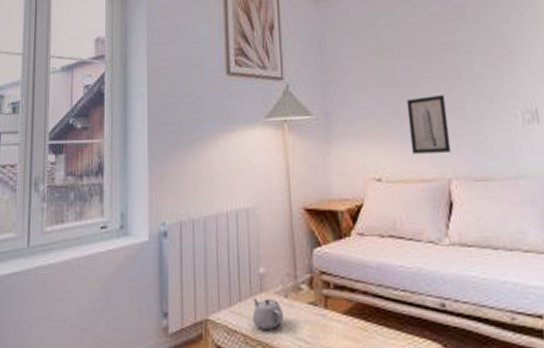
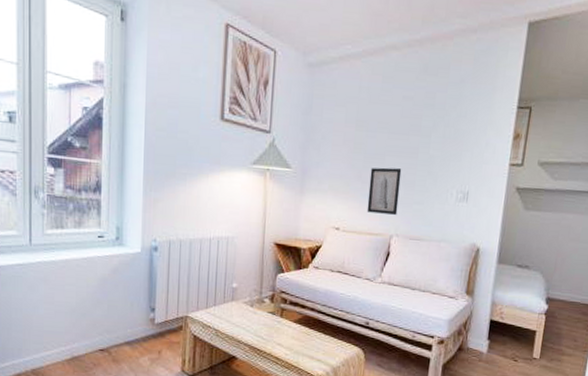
teapot: present [251,297,283,329] -> none [223,304,248,328]

